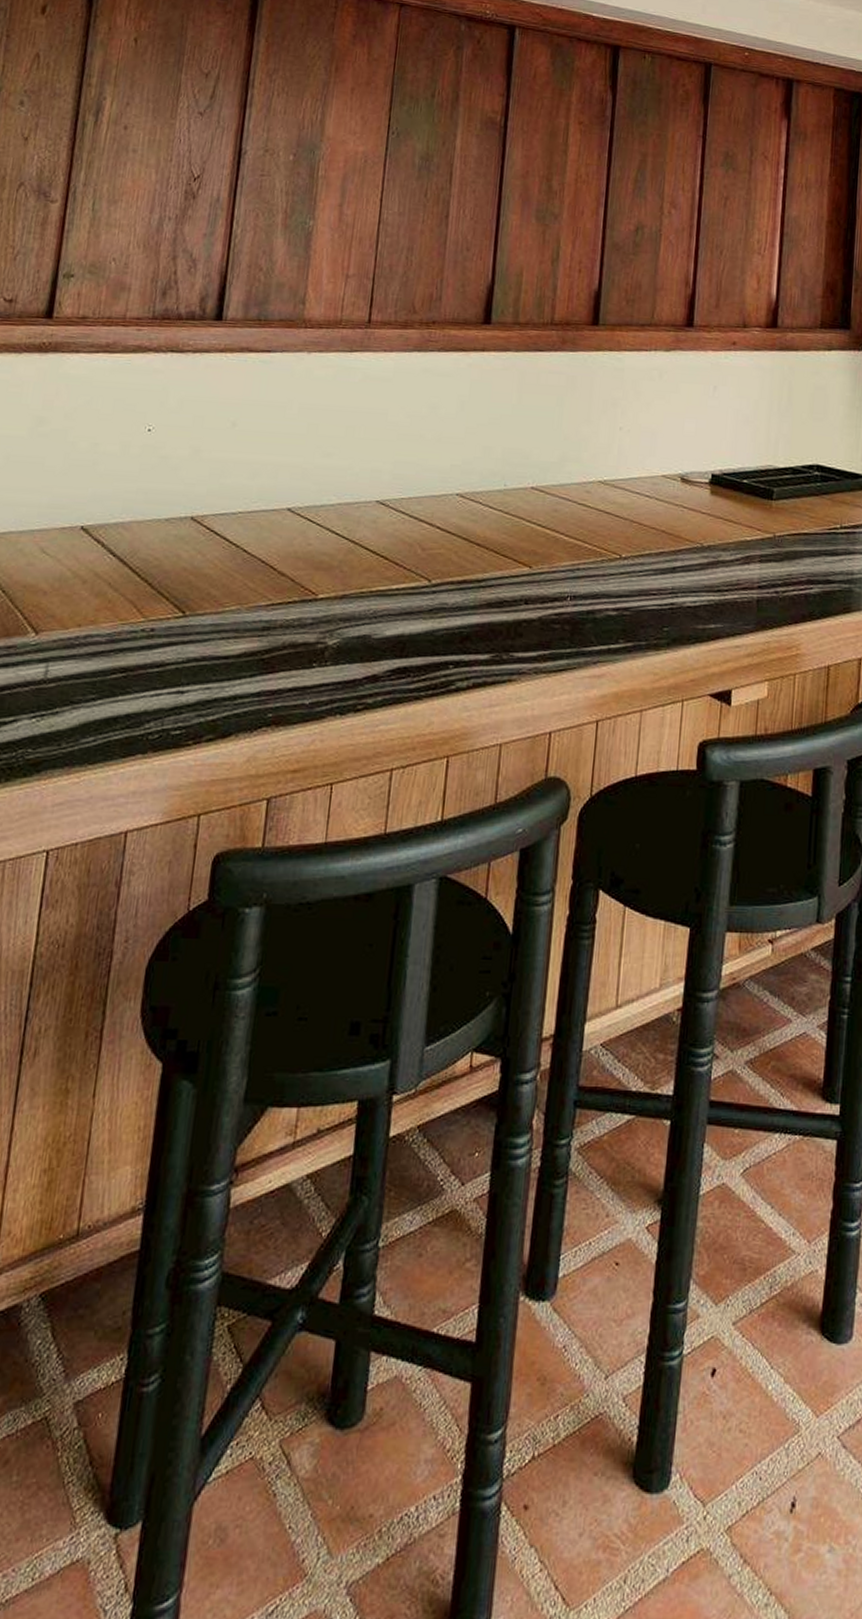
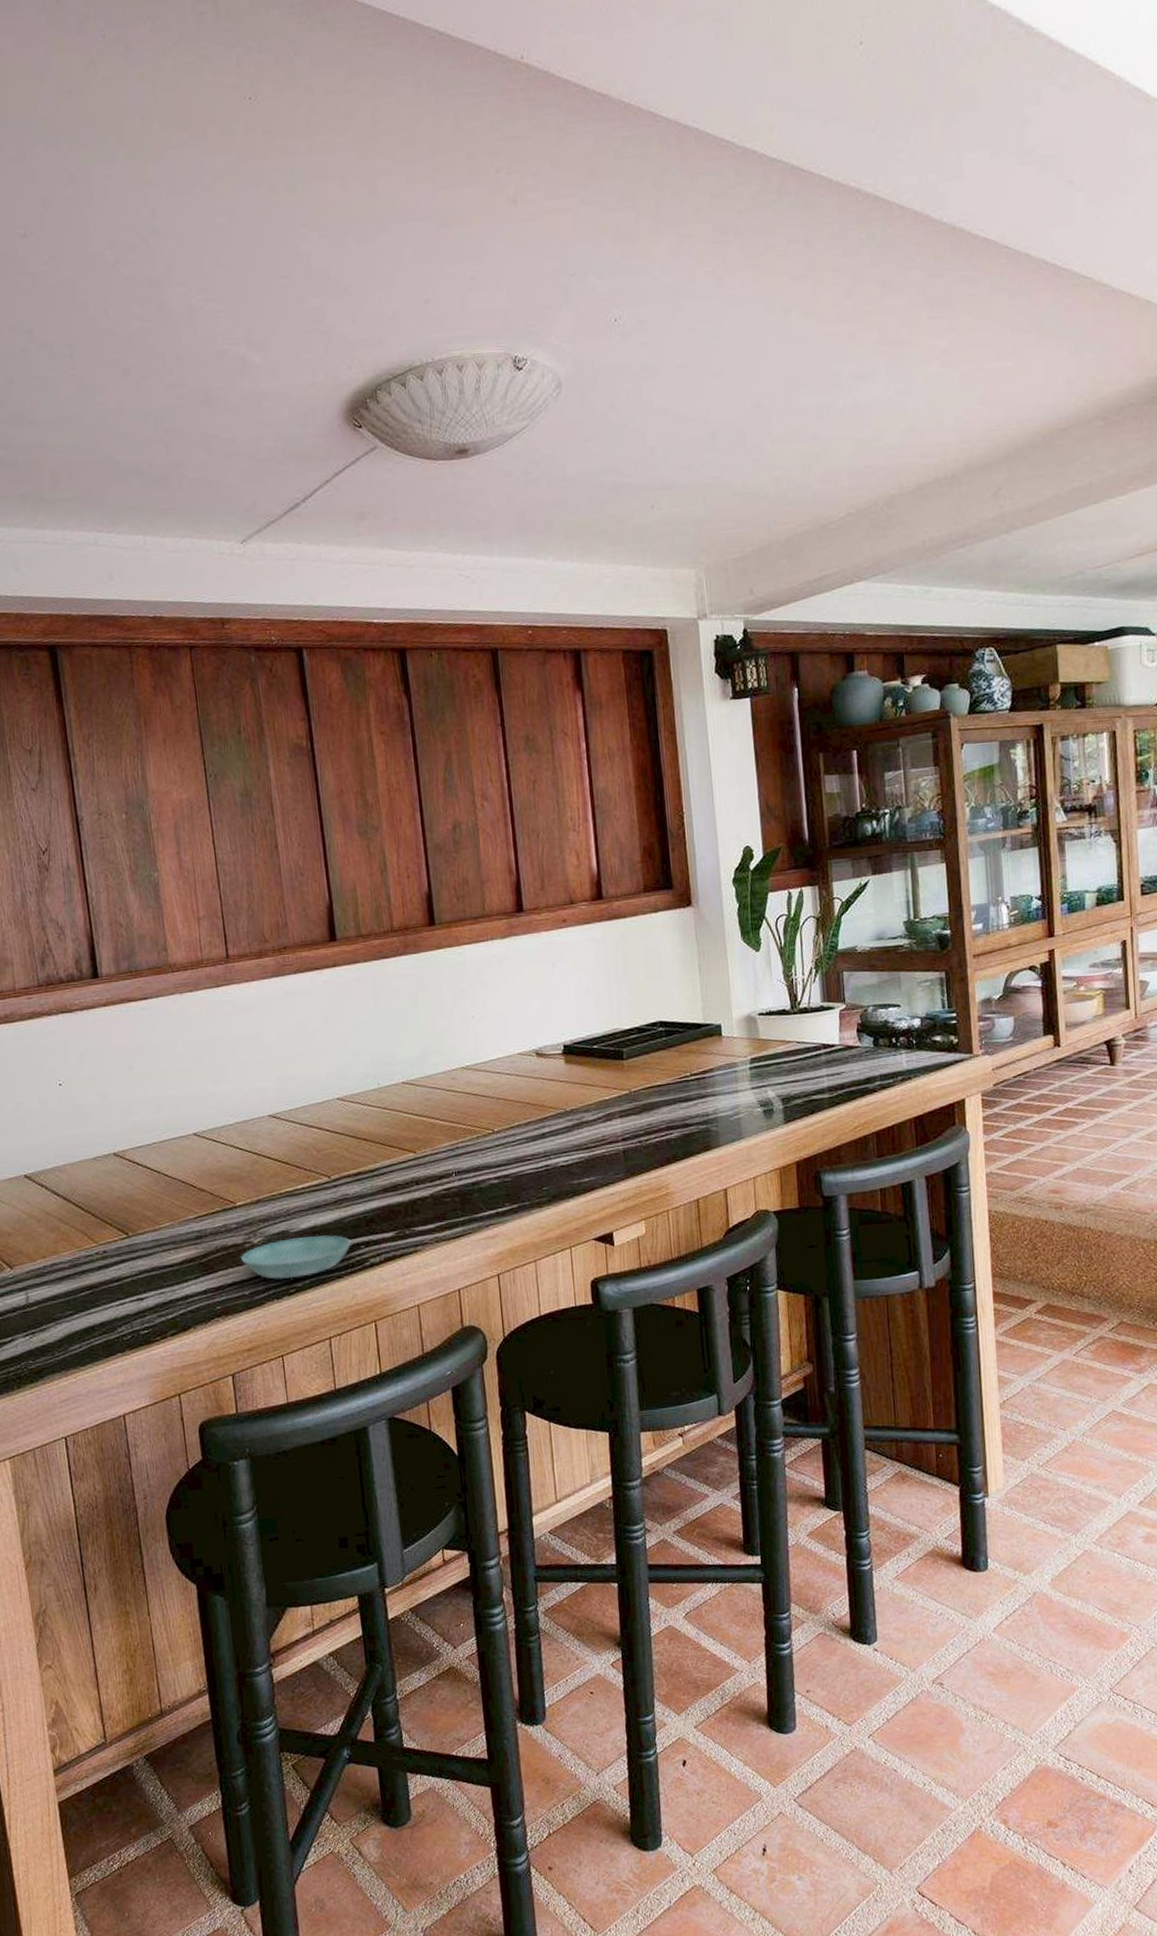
saucer: none [308,644,440,693] -> present [240,1235,352,1280]

